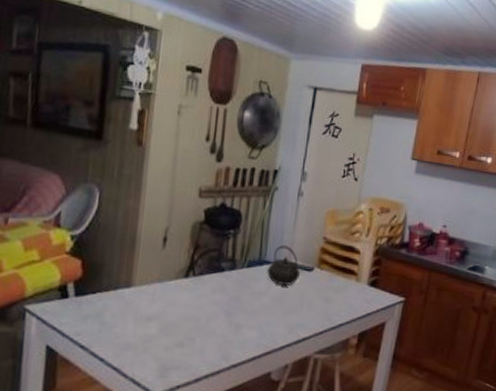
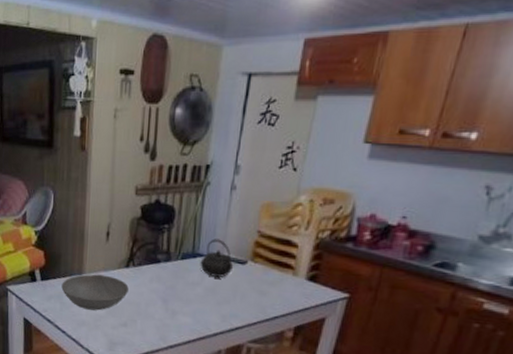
bowl: none [102,286,187,330] -> present [61,274,129,311]

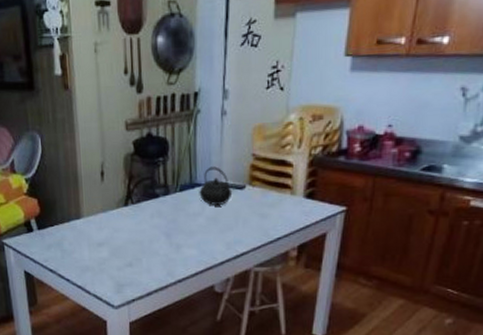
bowl: present [61,274,129,311] -> none [60,216,130,254]

